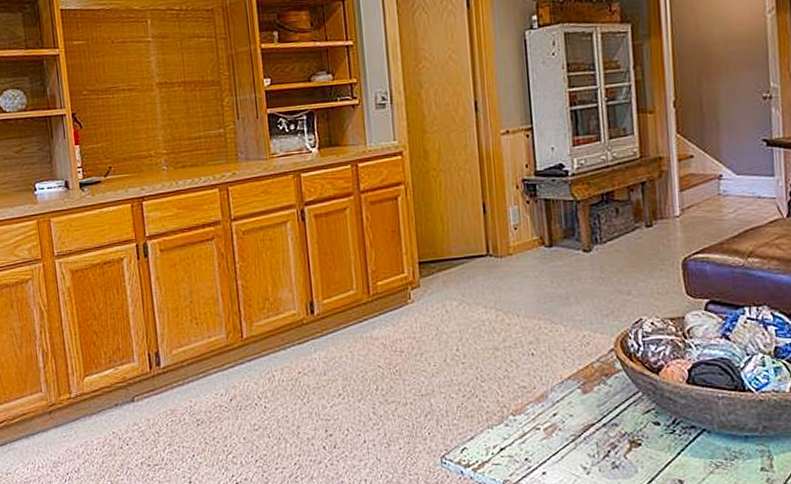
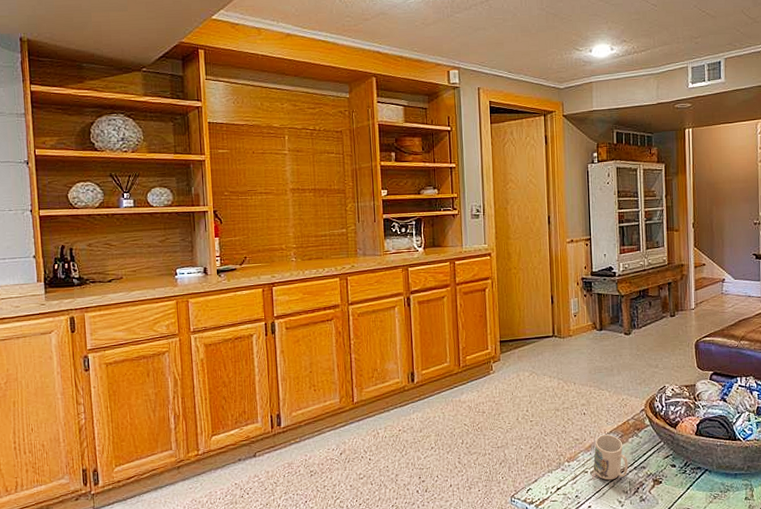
mug: none [546,381,595,440] -> present [593,434,628,480]

